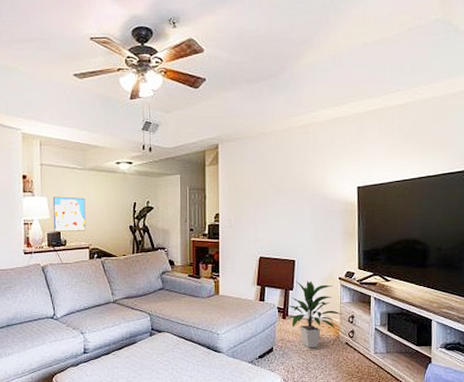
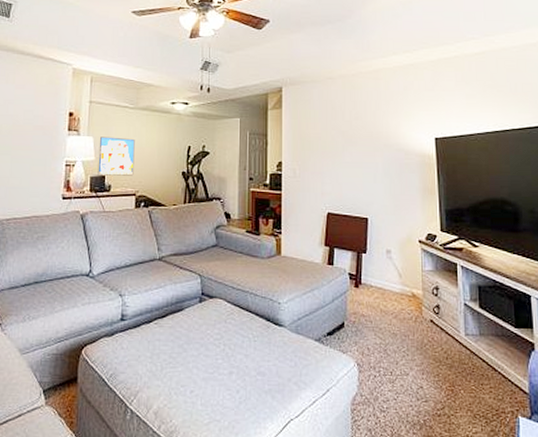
indoor plant: present [286,280,343,347] -> none [359,242,426,324]

